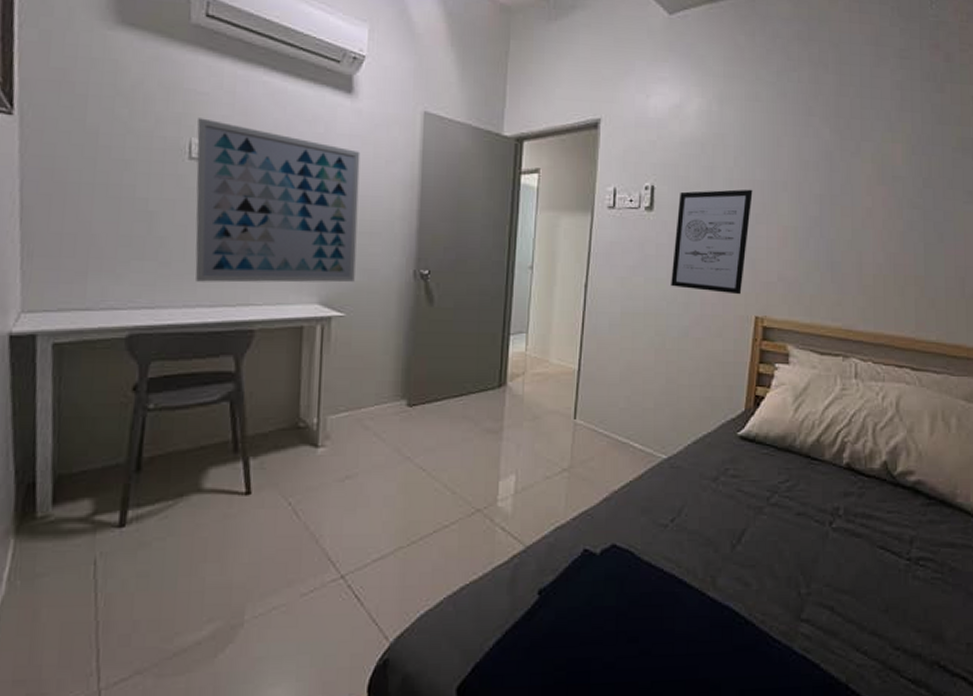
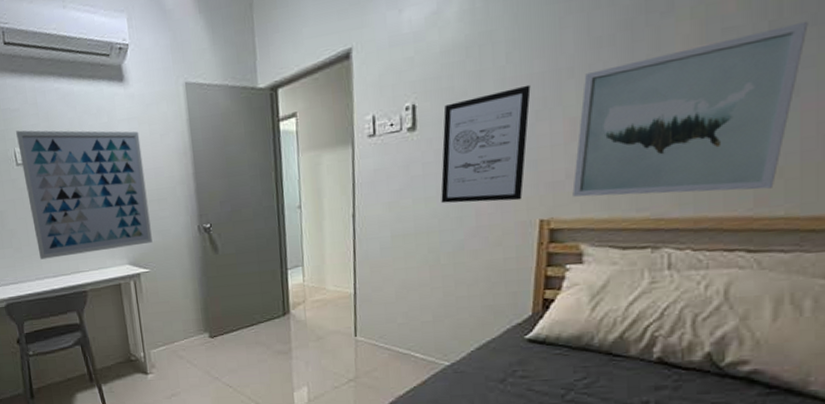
wall art: none [783,184,948,316] -> present [572,21,809,197]

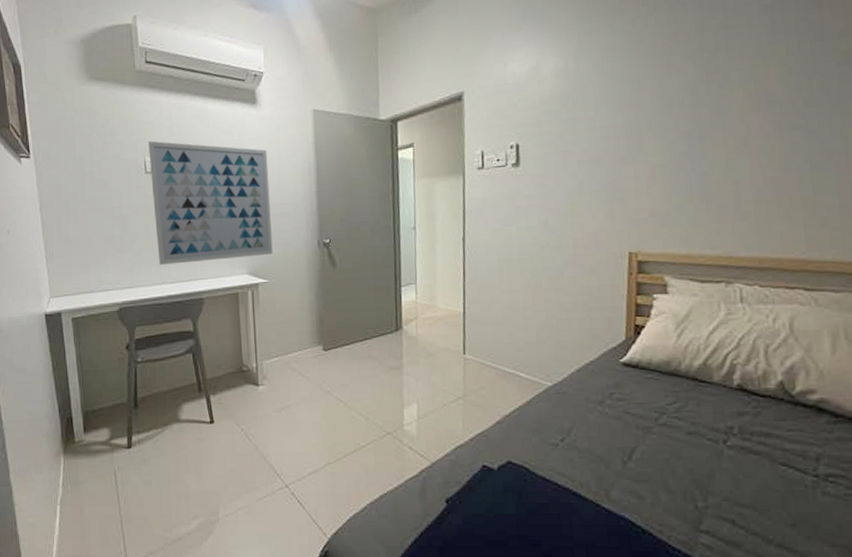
wall art: present [441,84,531,204] -> none [542,134,617,234]
wall art: present [572,21,809,197] -> none [655,100,834,236]

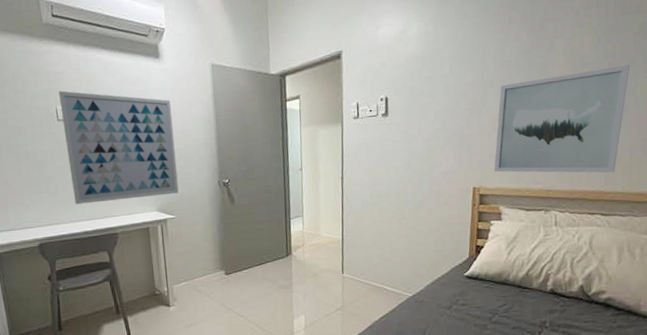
wall art: none [655,100,834,236] -> present [494,64,630,173]

